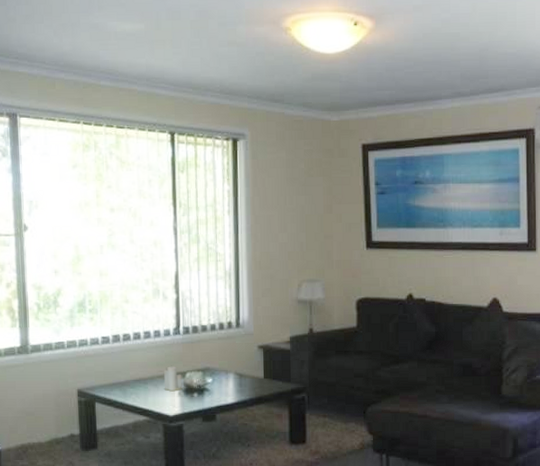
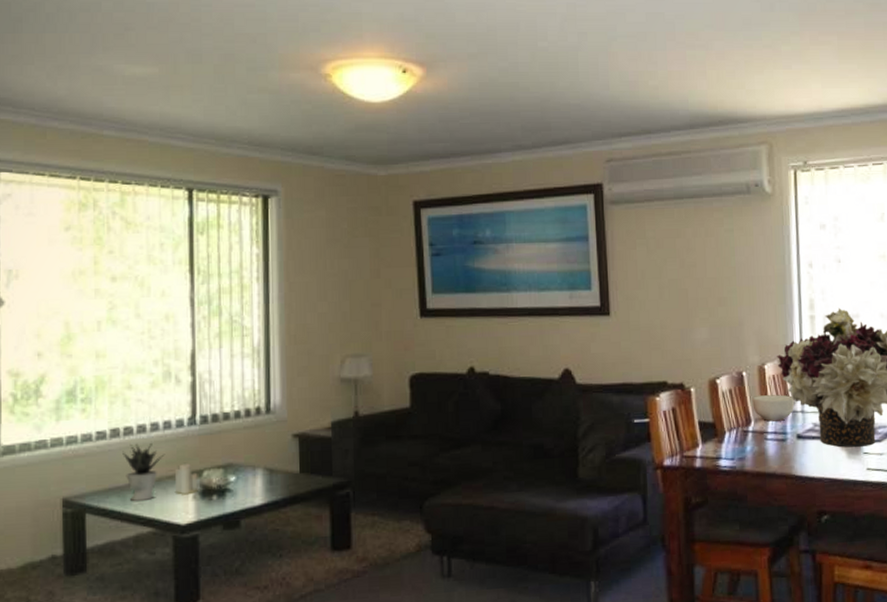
potted plant: none [122,347,156,395] -> present [122,442,165,502]

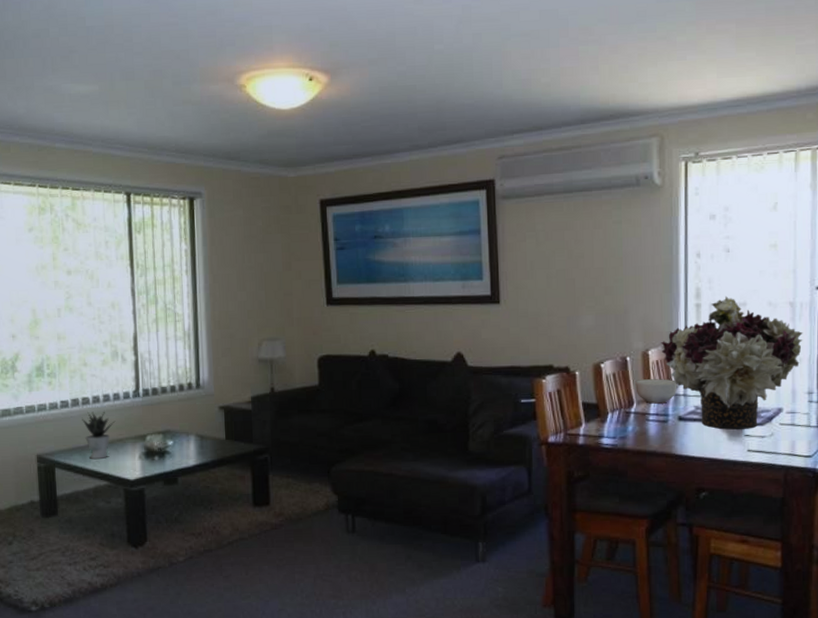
candle: present [174,463,198,495] -> none [123,429,143,455]

